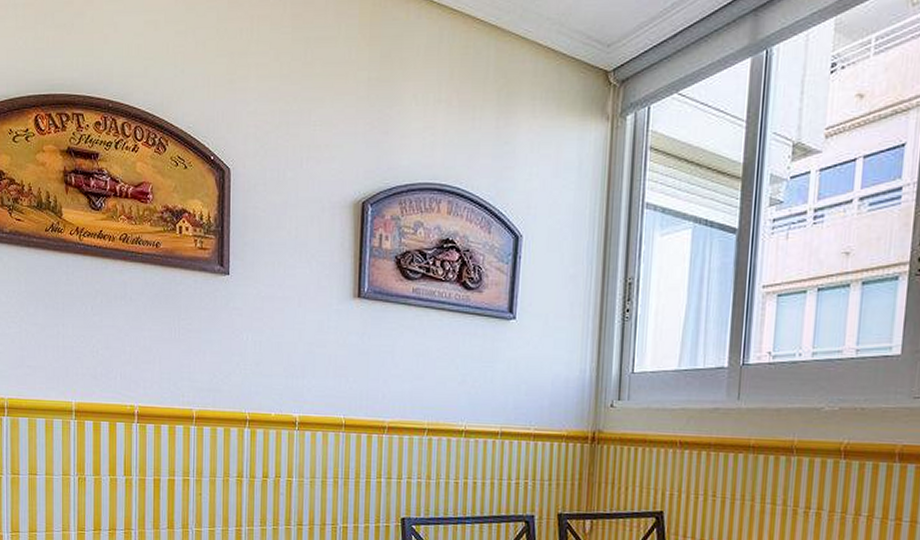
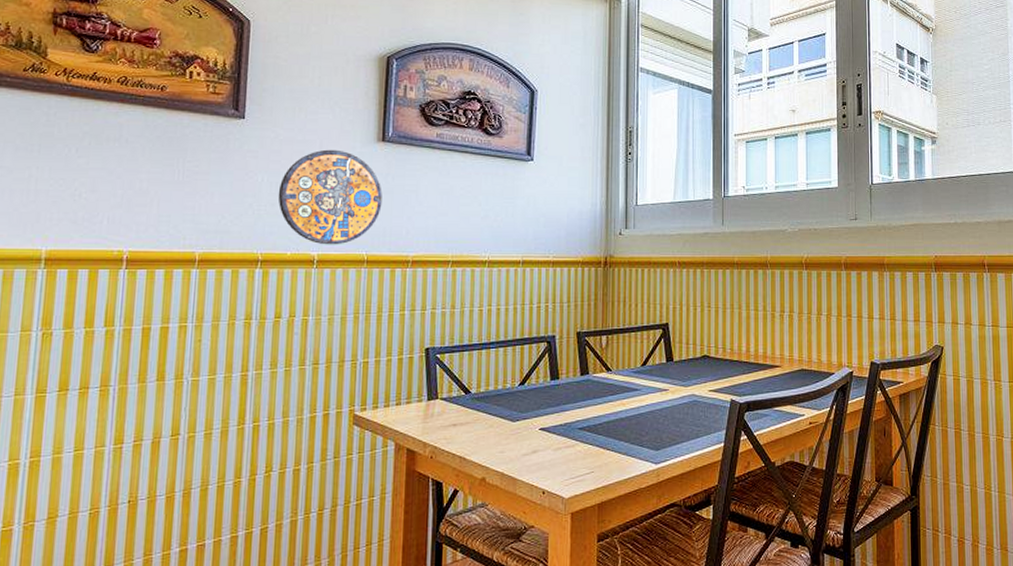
manhole cover: none [261,306,359,408] -> present [278,149,382,245]

